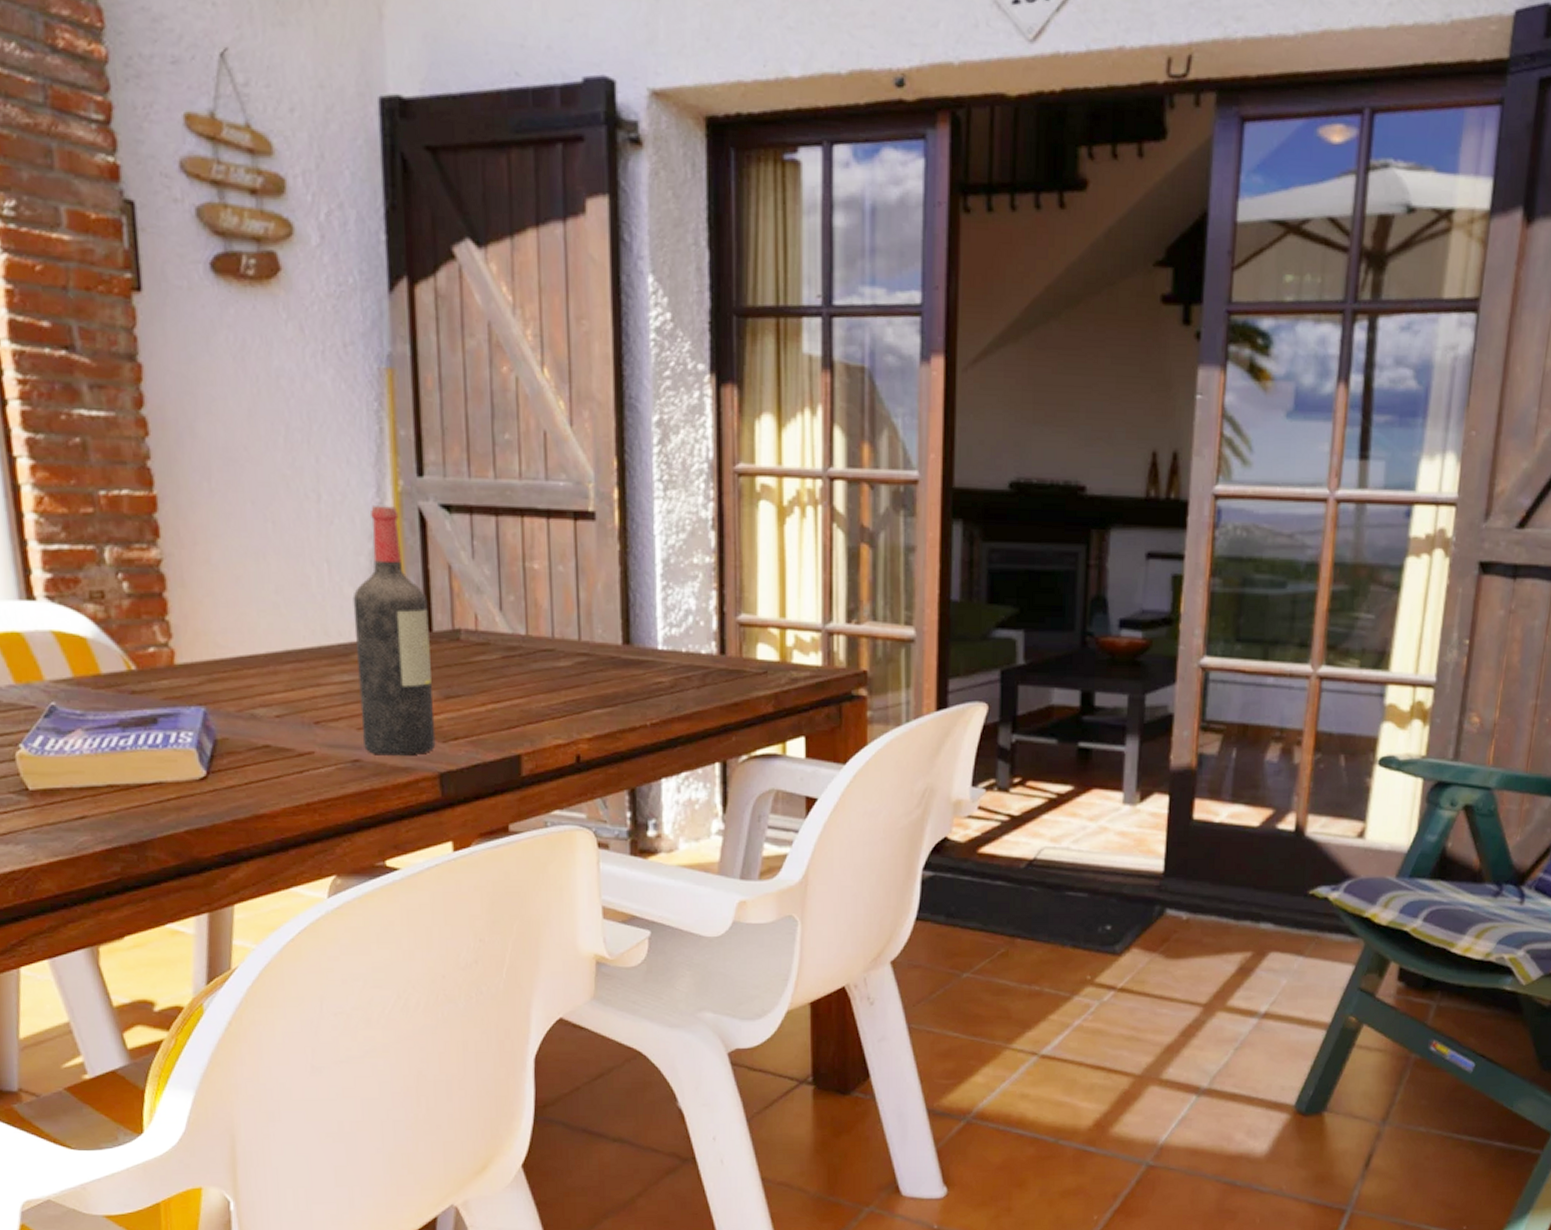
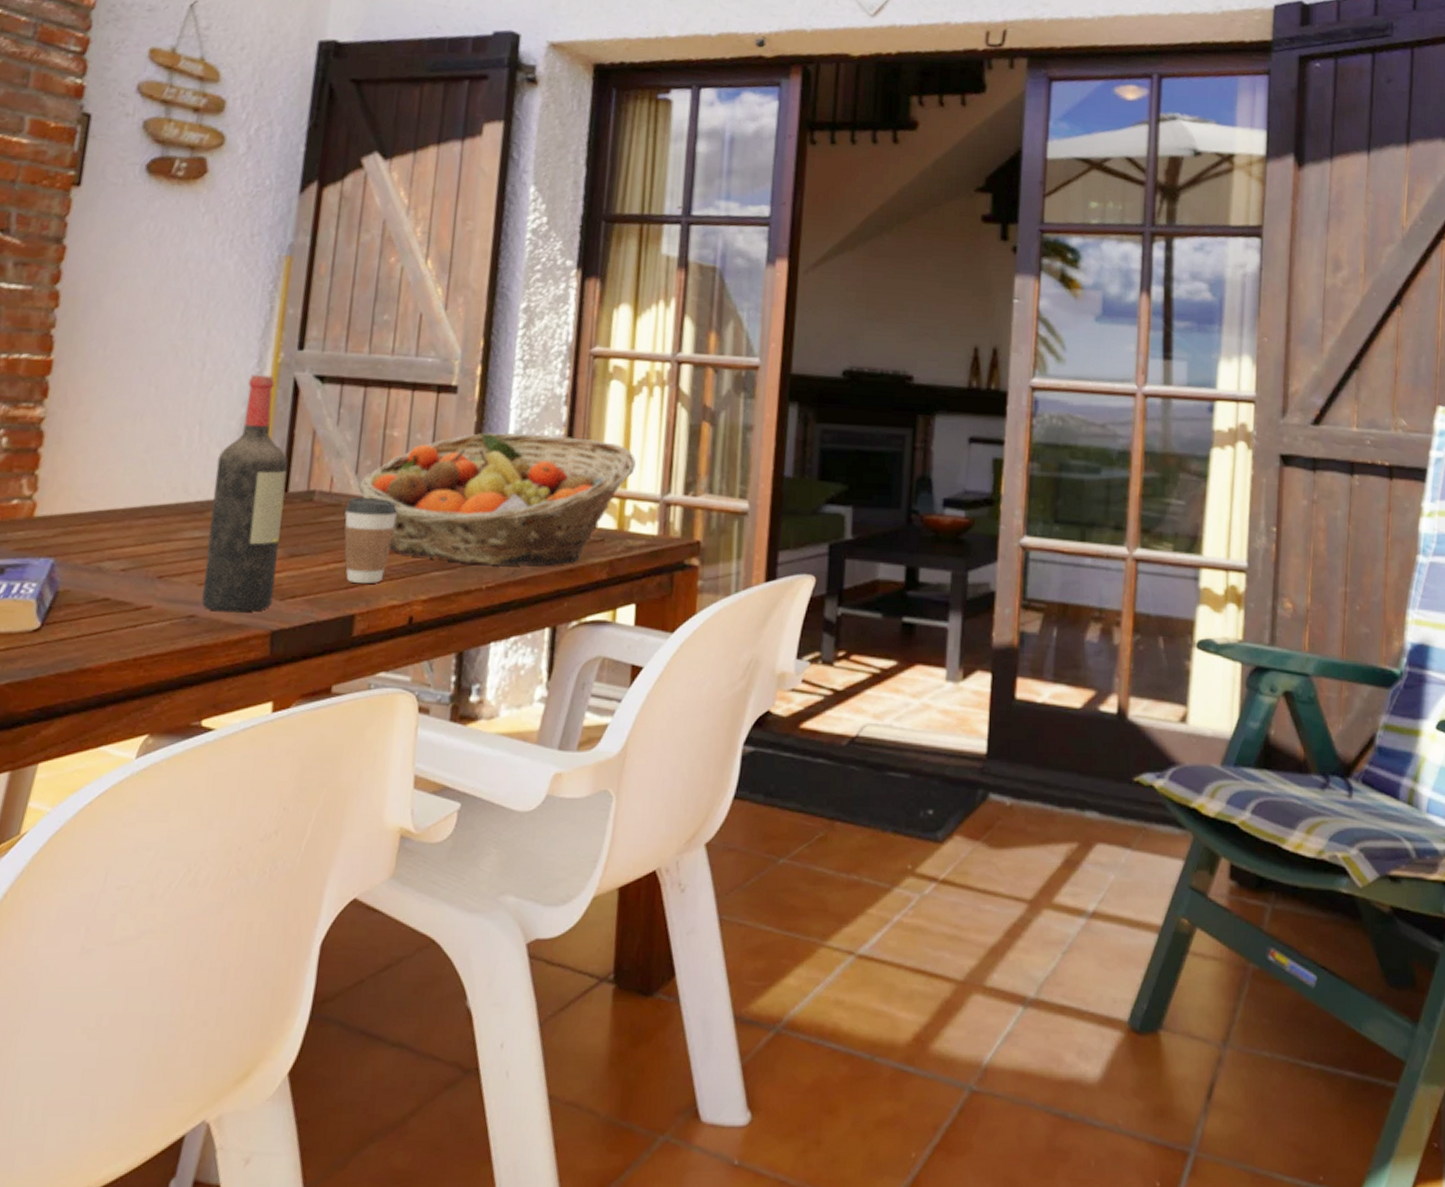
coffee cup: none [494,634,550,723] -> present [344,497,398,583]
fruit basket: none [504,561,794,701] -> present [357,432,637,566]

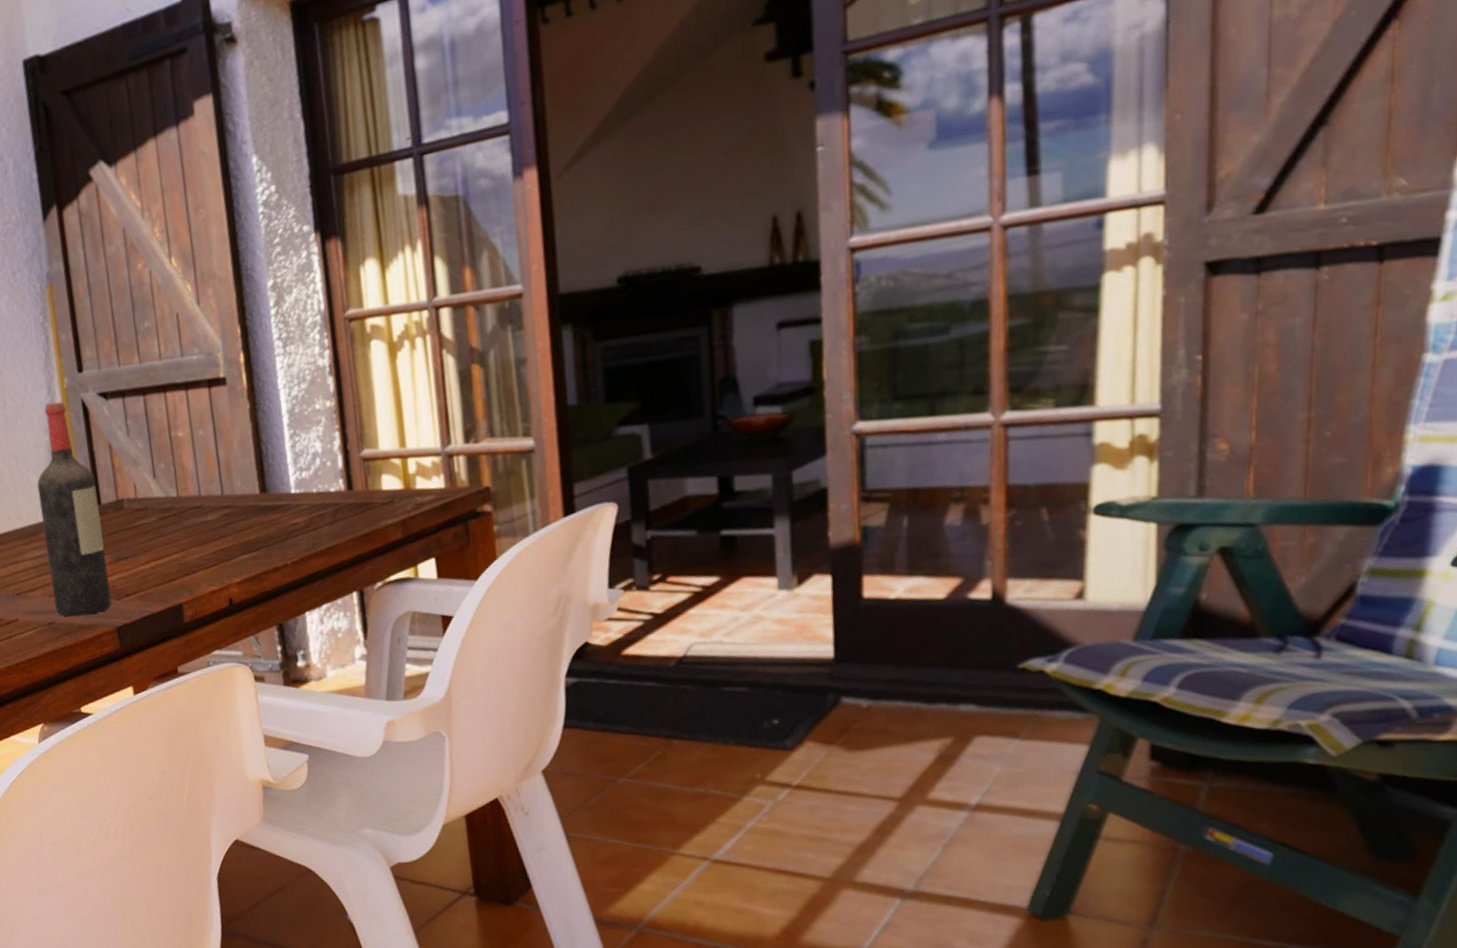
coffee cup: present [344,497,398,583] -> none [151,496,200,576]
fruit basket: present [357,432,637,566] -> none [158,404,412,544]

